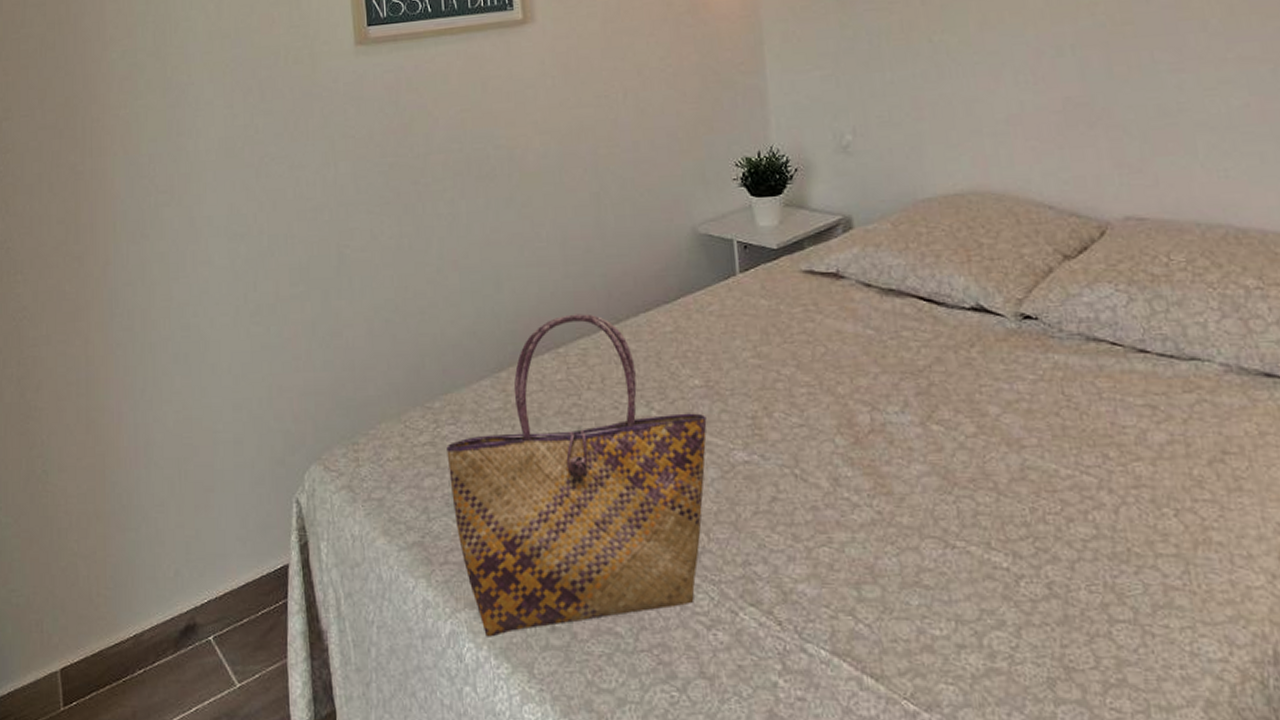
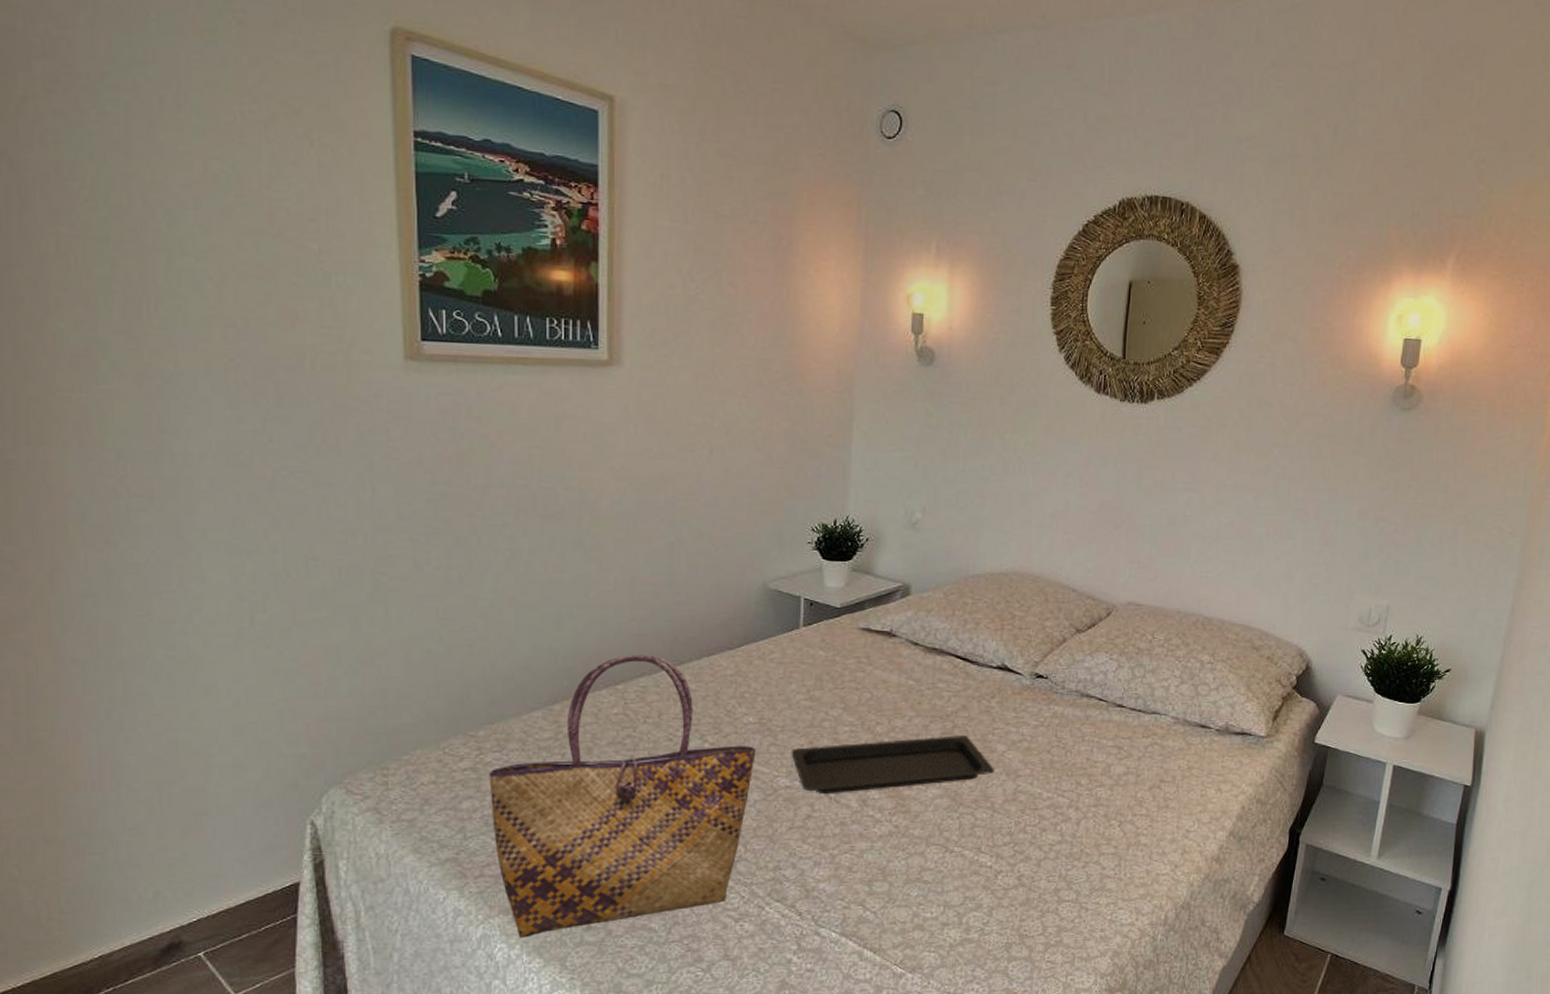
serving tray: none [744,395,992,470] -> present [790,735,996,793]

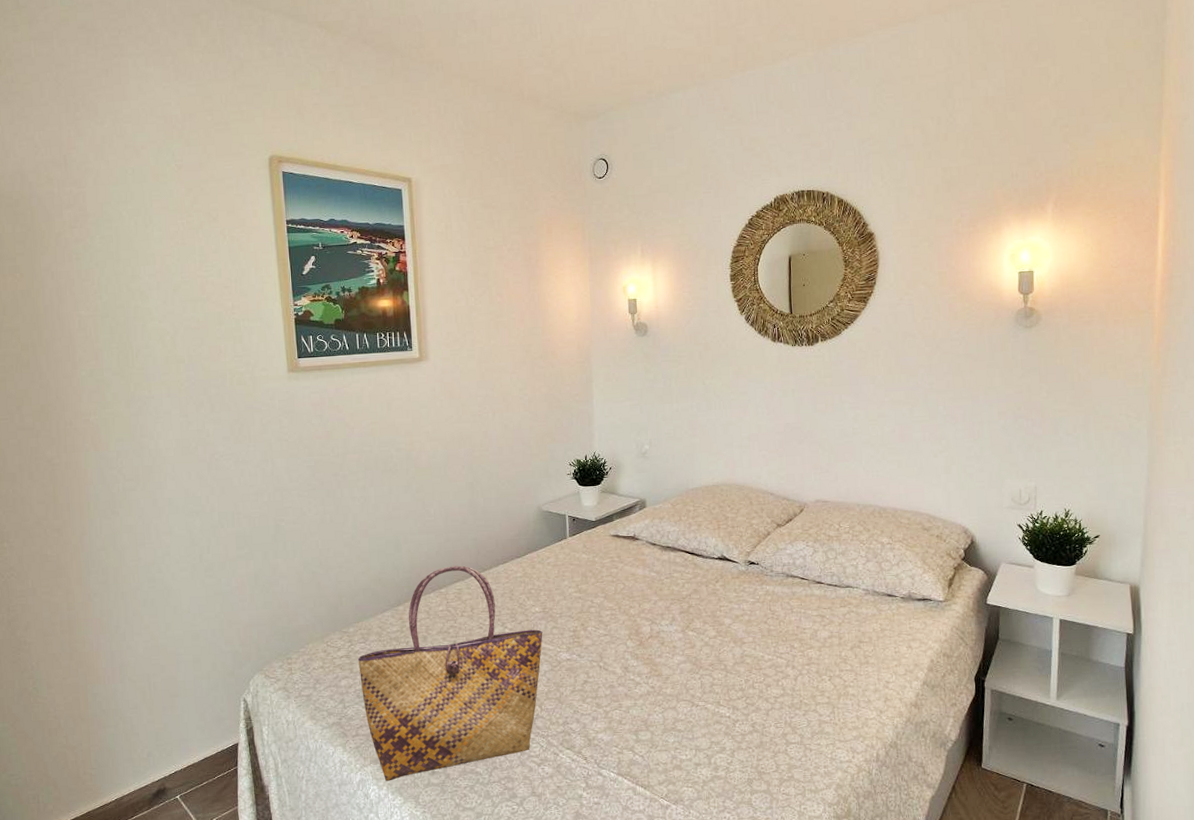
serving tray: present [790,735,996,793] -> none [568,613,725,664]

